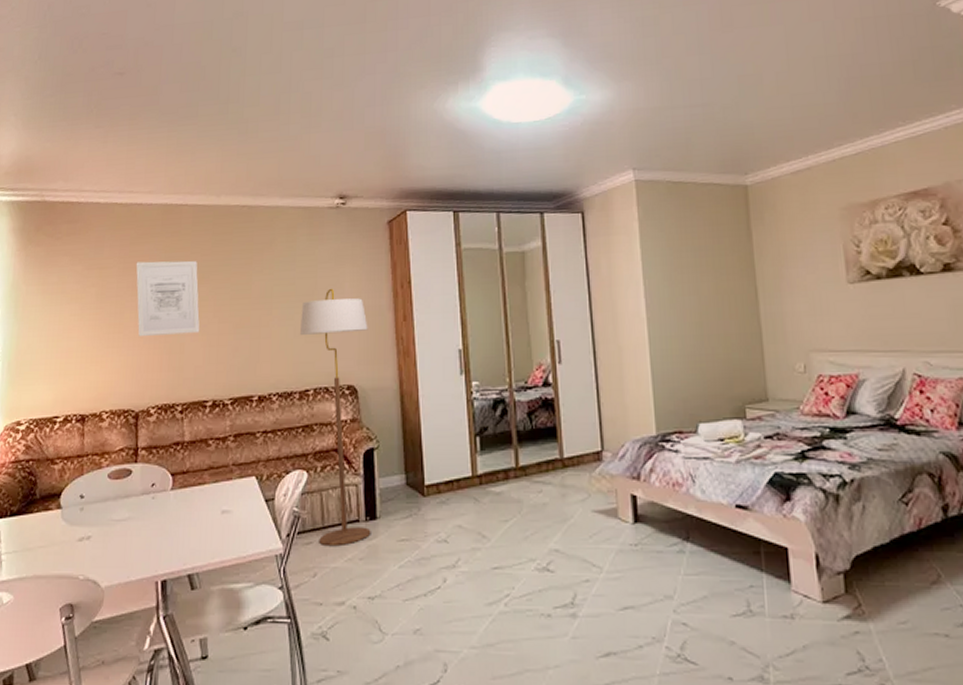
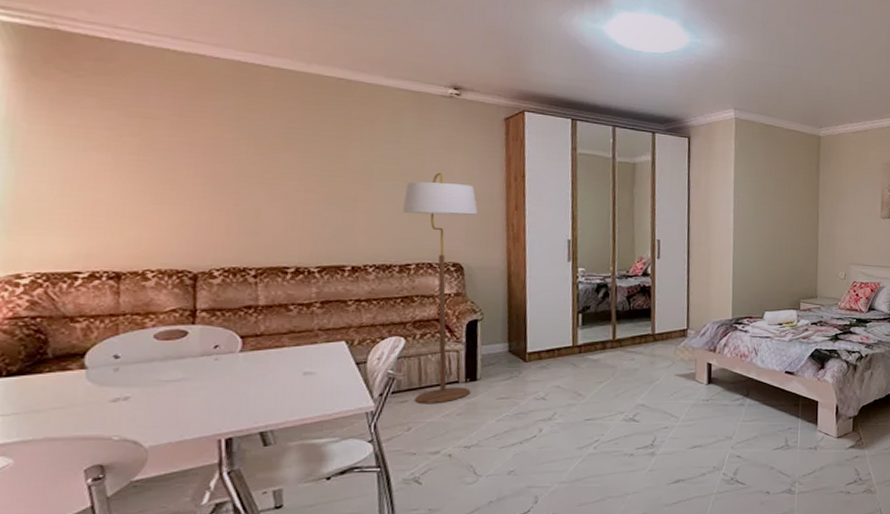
wall art: present [136,260,200,337] -> none [195,117,282,200]

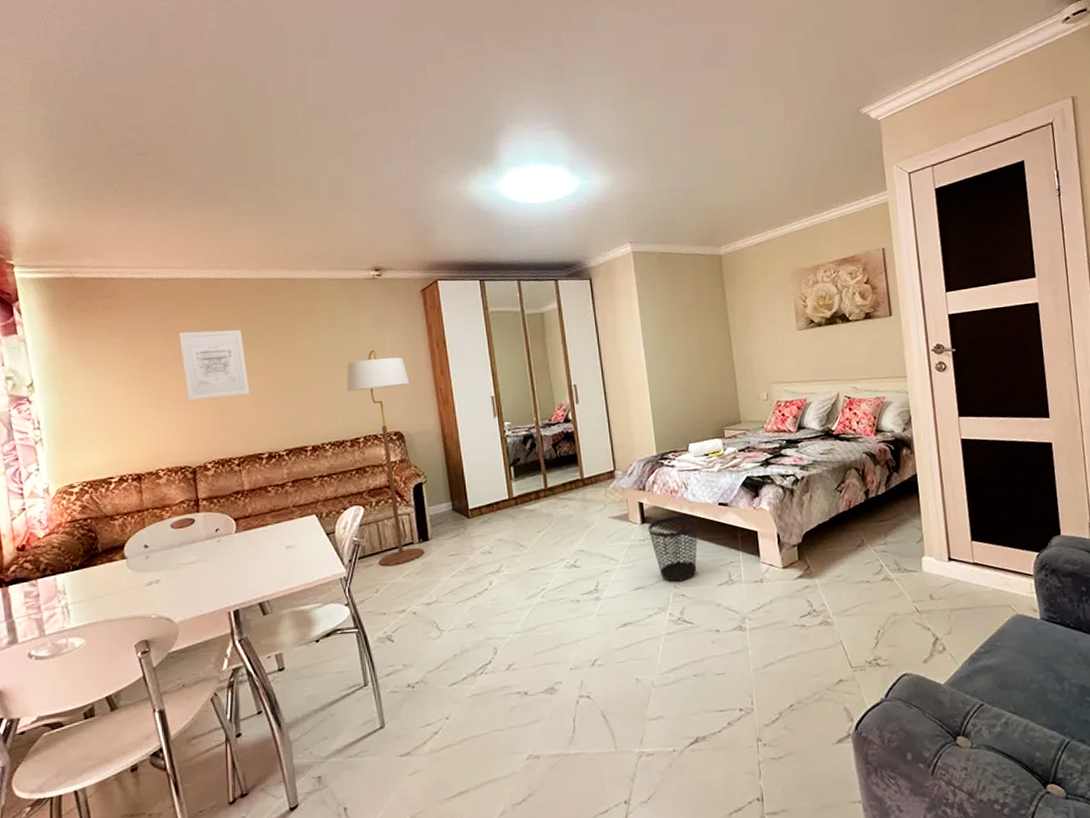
wall art: none [195,117,282,200] -> present [178,329,250,401]
wastebasket: none [713,380,763,443] -> present [648,516,698,582]

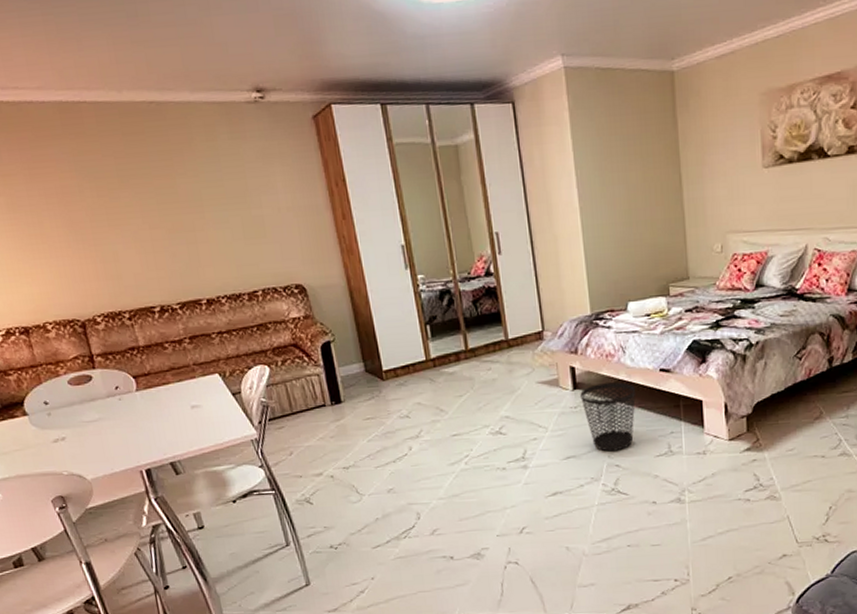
wall art: present [178,329,250,401] -> none [42,164,132,247]
floor lamp: present [346,349,425,567] -> none [235,188,338,429]

